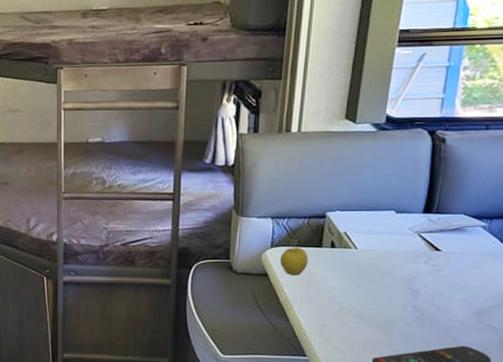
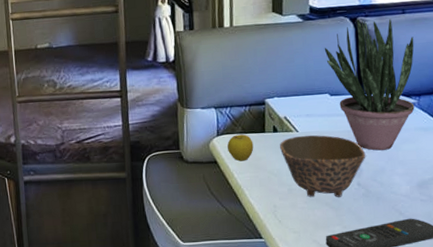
bowl: none [335,253,426,319] -> present [279,135,366,197]
potted plant: none [396,132,494,274] -> present [324,18,415,151]

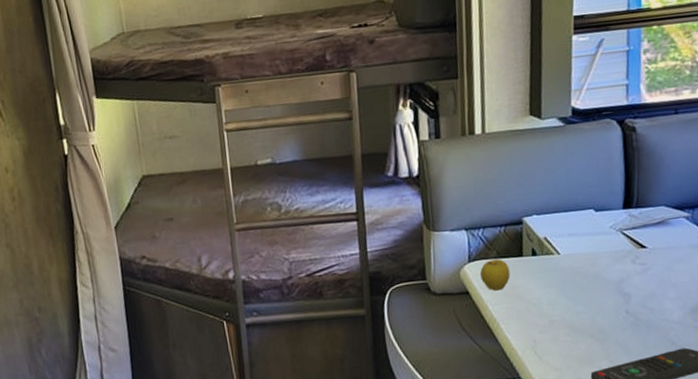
bowl: present [279,135,366,197] -> none [538,257,635,329]
potted plant: present [324,18,415,151] -> none [588,120,688,273]

